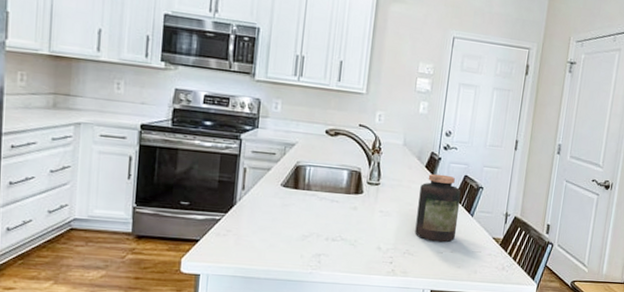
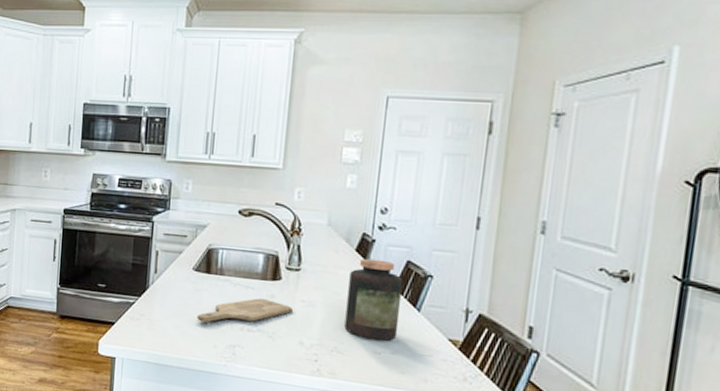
cutting board: none [284,210,372,235] -> present [197,298,293,323]

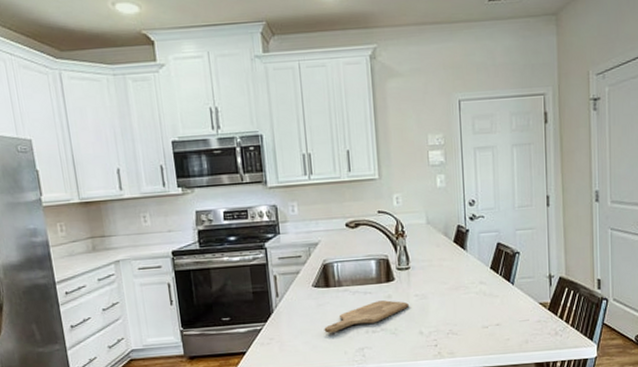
jar: present [344,258,402,341] -> none [452,246,499,317]

